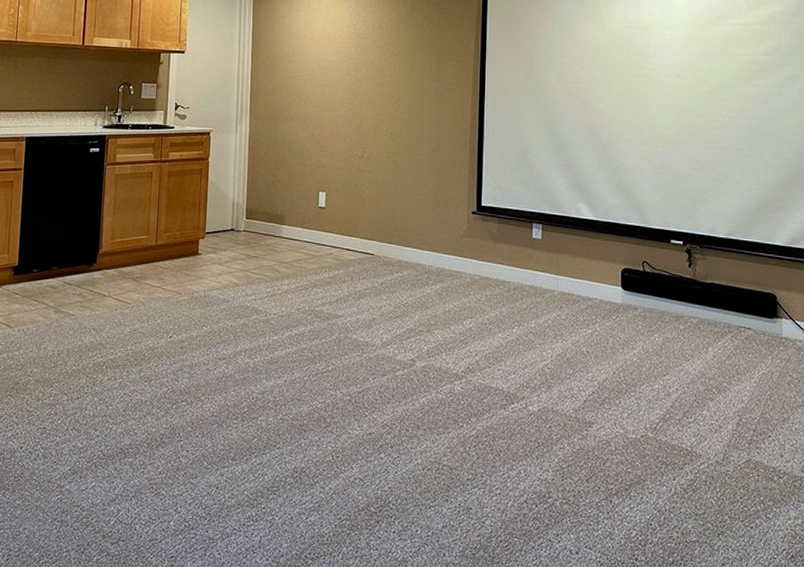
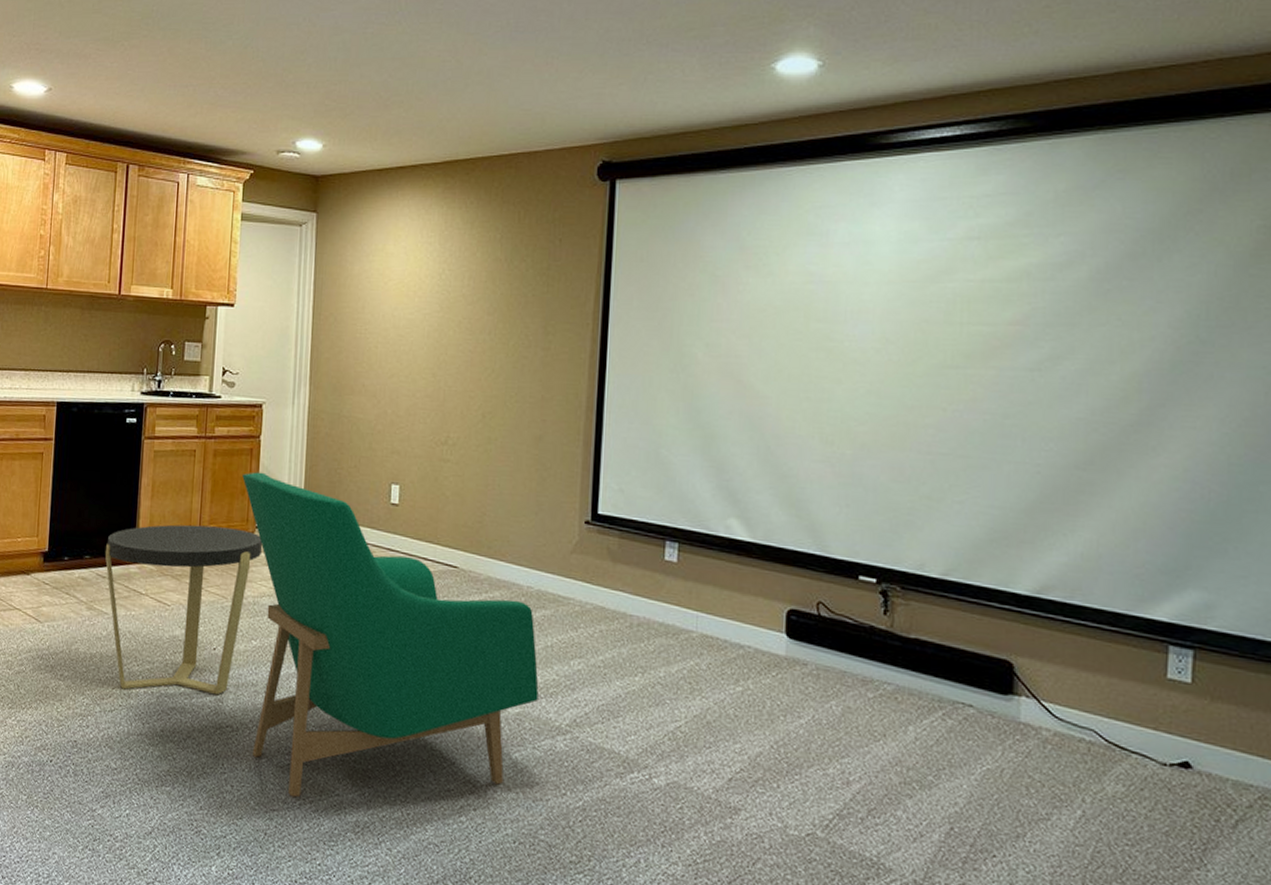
side table: none [71,234,211,379] -> present [105,524,262,696]
armchair: none [193,188,440,454] -> present [242,472,539,798]

